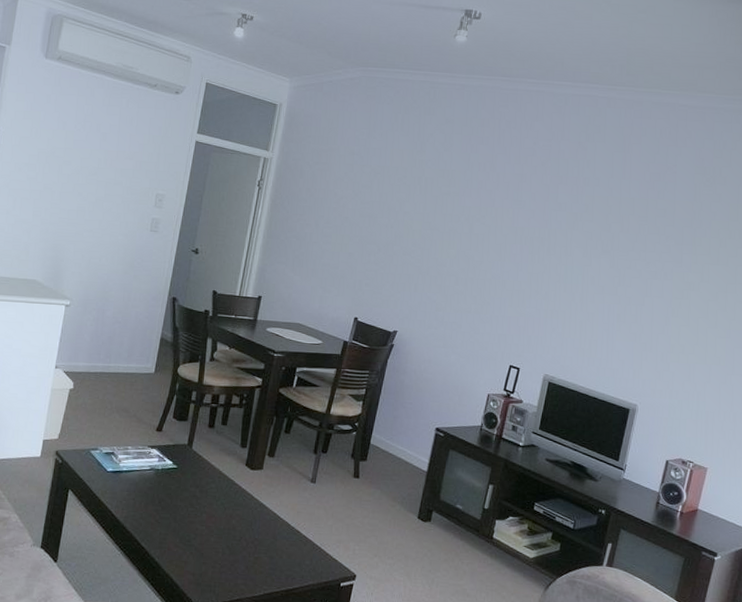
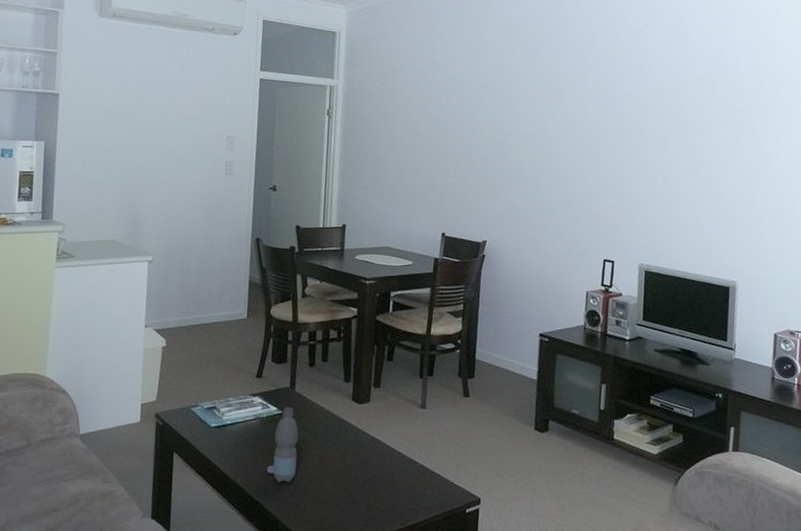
water bottle: none [156,462,190,534] -> present [267,406,298,483]

